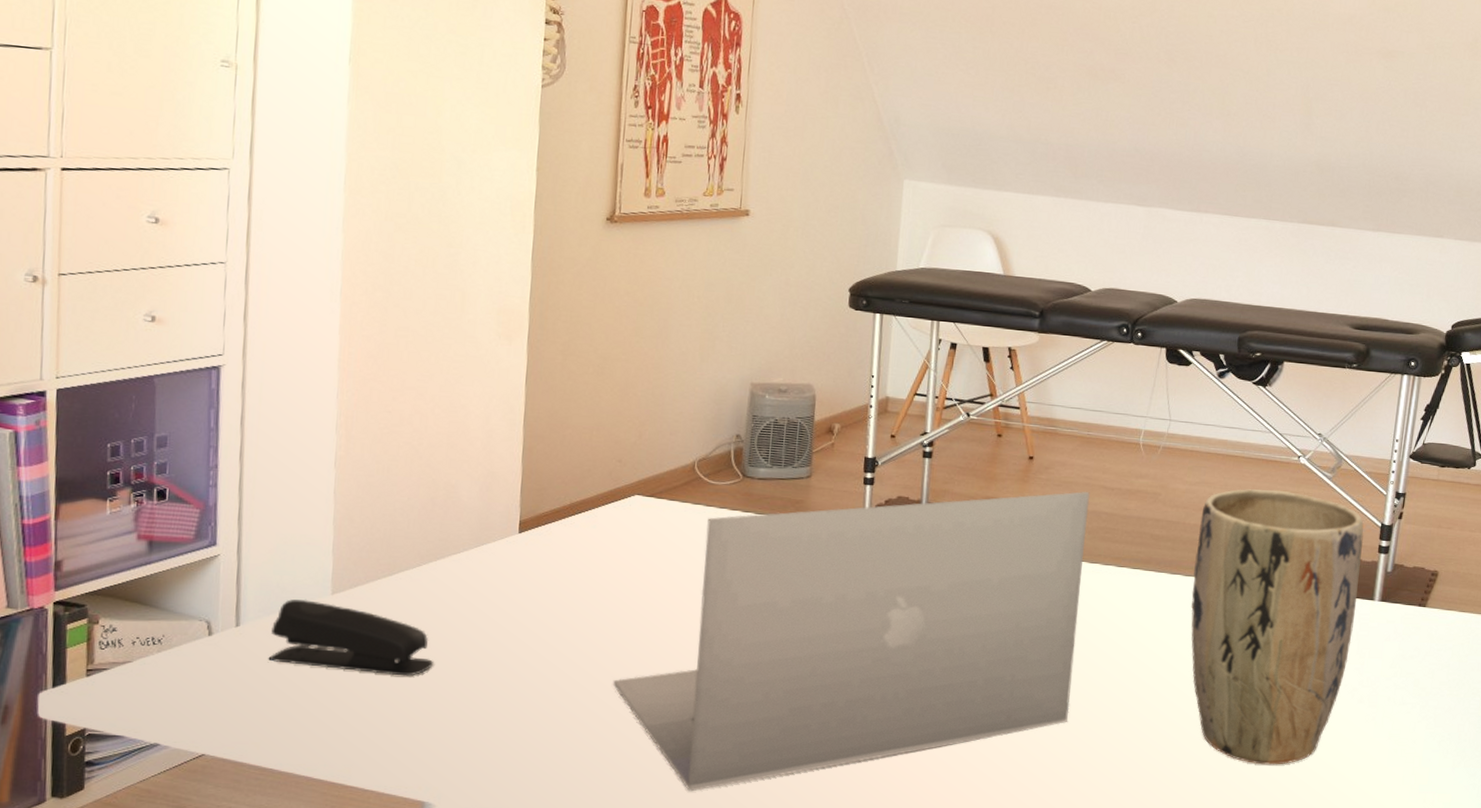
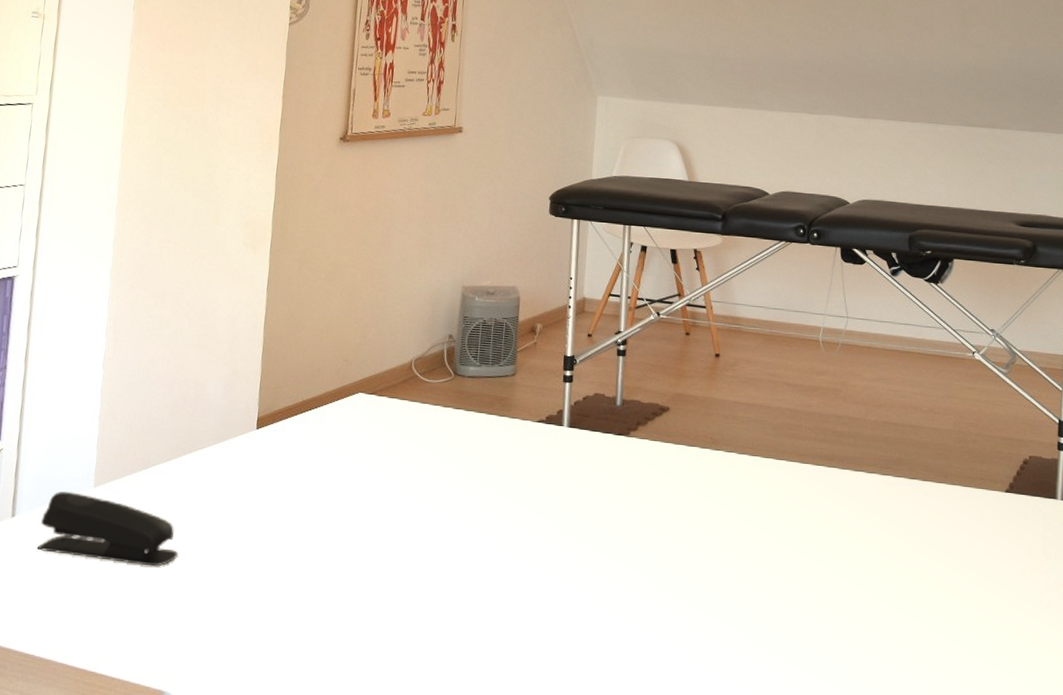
laptop: present [613,492,1090,792] -> none [335,388,774,687]
plant pot: present [1191,489,1364,765] -> none [875,385,1042,672]

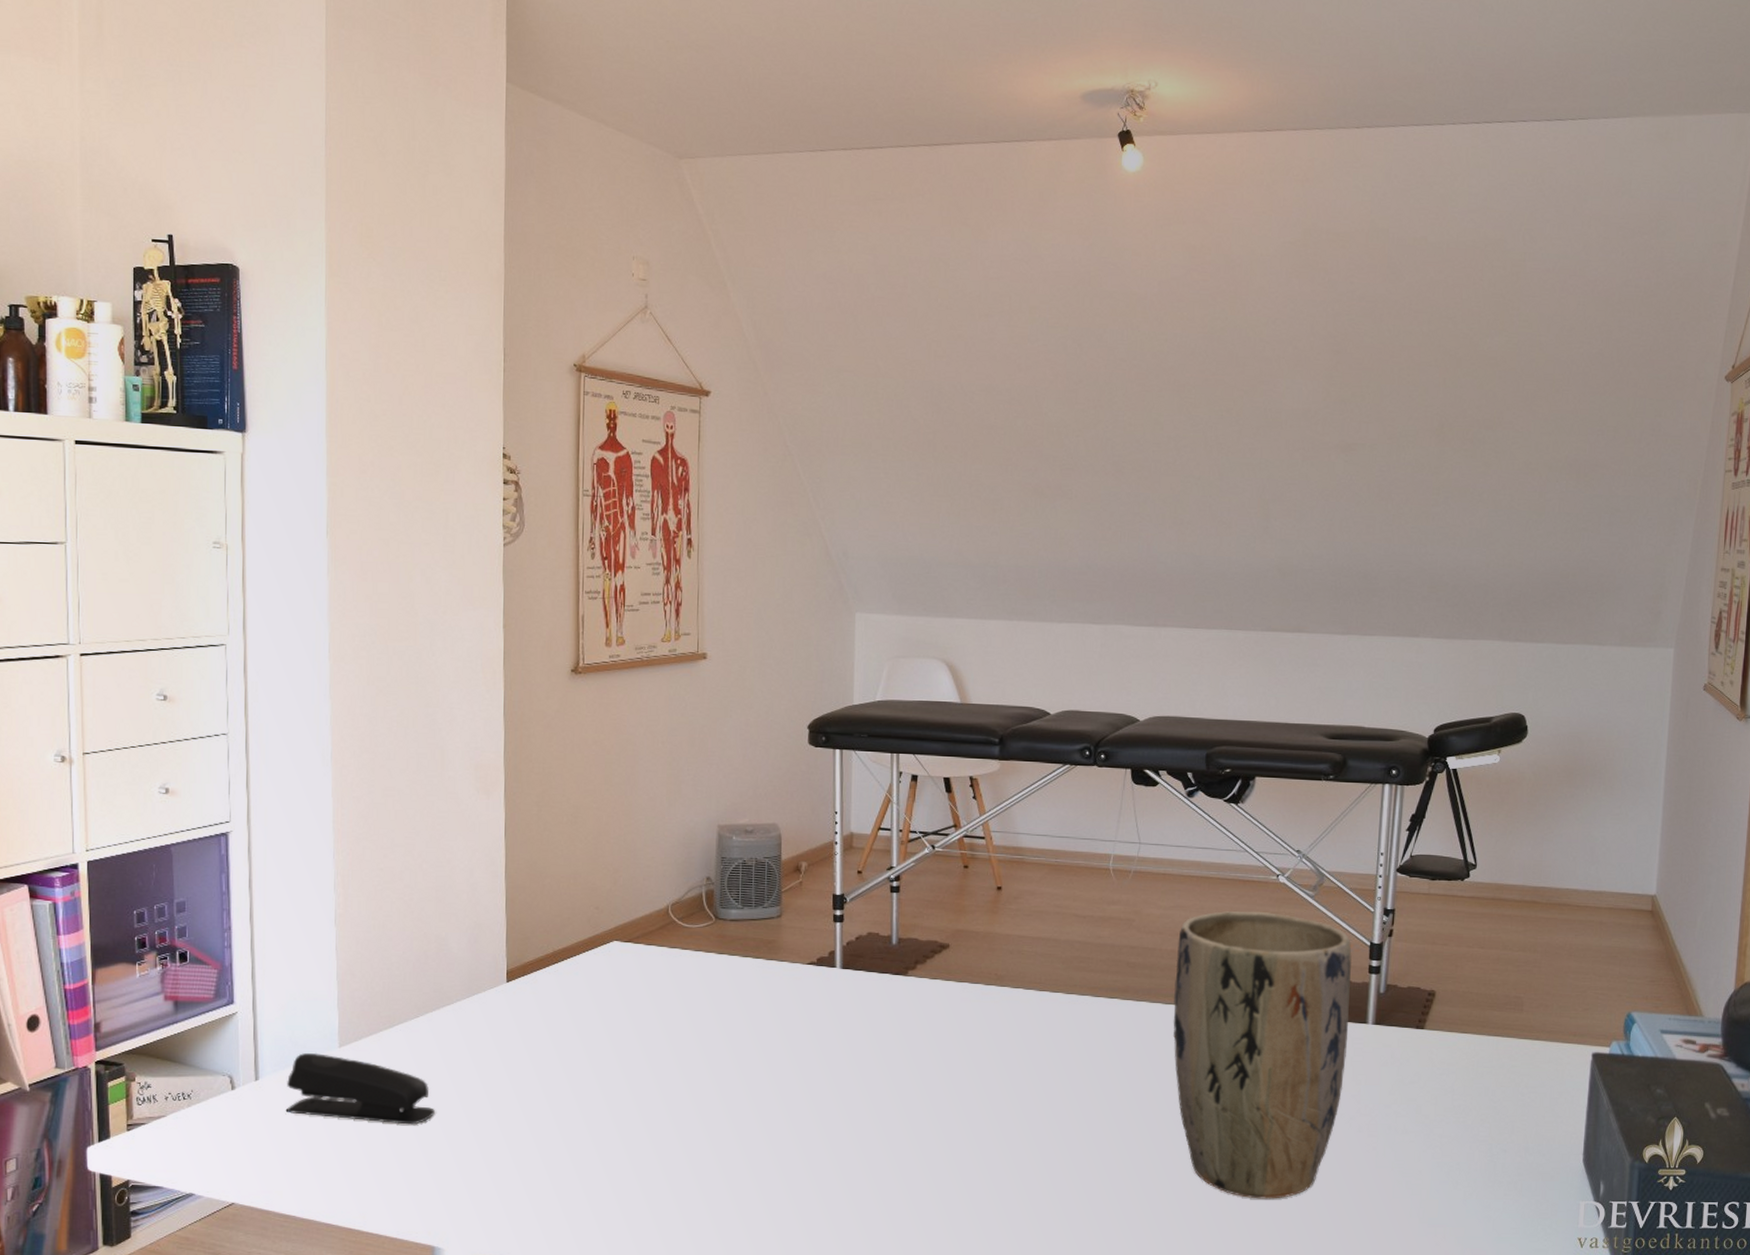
plant pot: none [875,385,1042,672] -> present [1173,910,1352,1199]

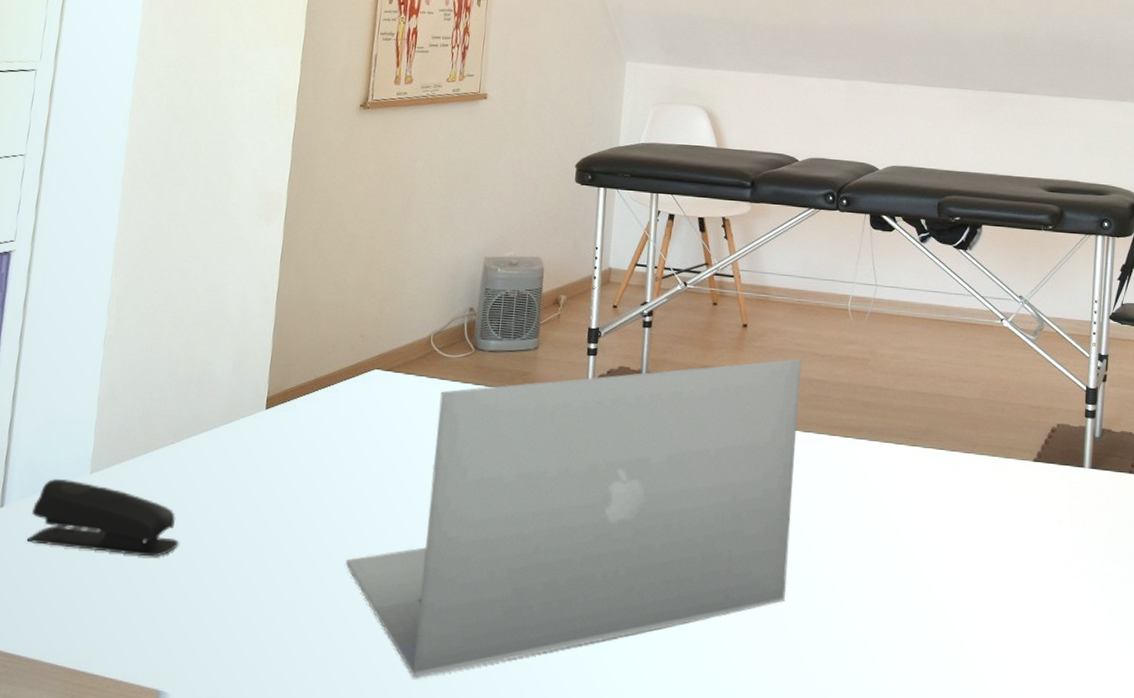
laptop: none [603,921,1062,1234] -> present [345,359,802,679]
plant pot: present [1173,910,1352,1199] -> none [903,353,1070,647]

